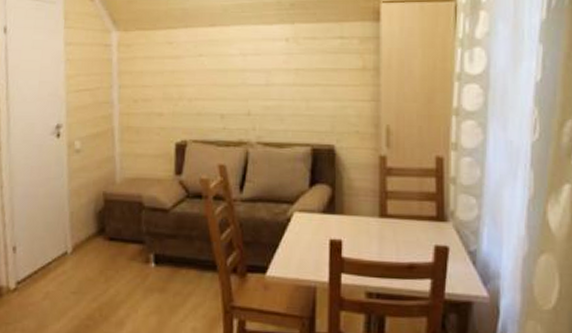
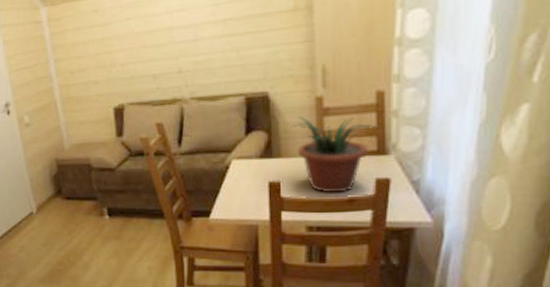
potted plant: none [354,173,437,258] -> present [290,116,378,193]

